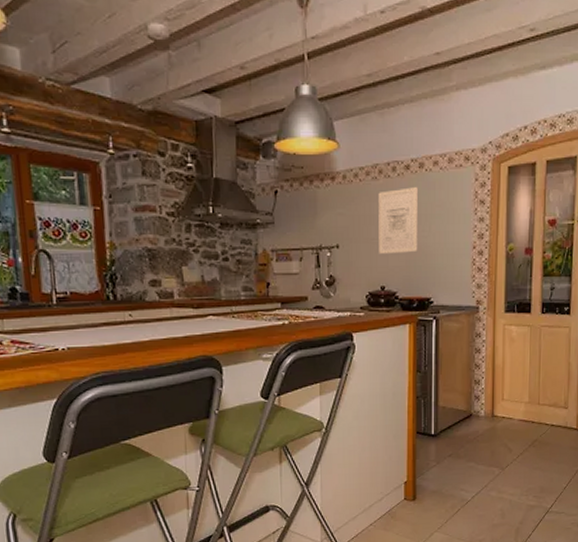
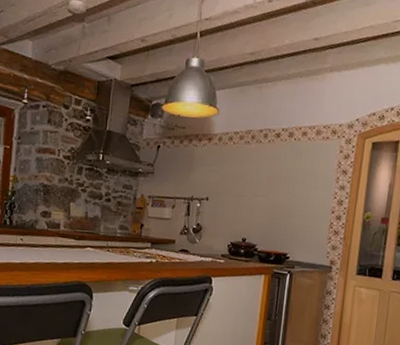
wall art: present [378,187,419,255] -> none [244,153,287,211]

